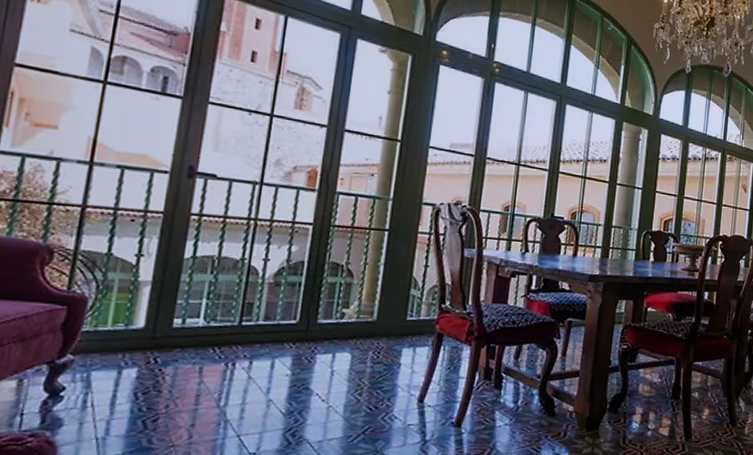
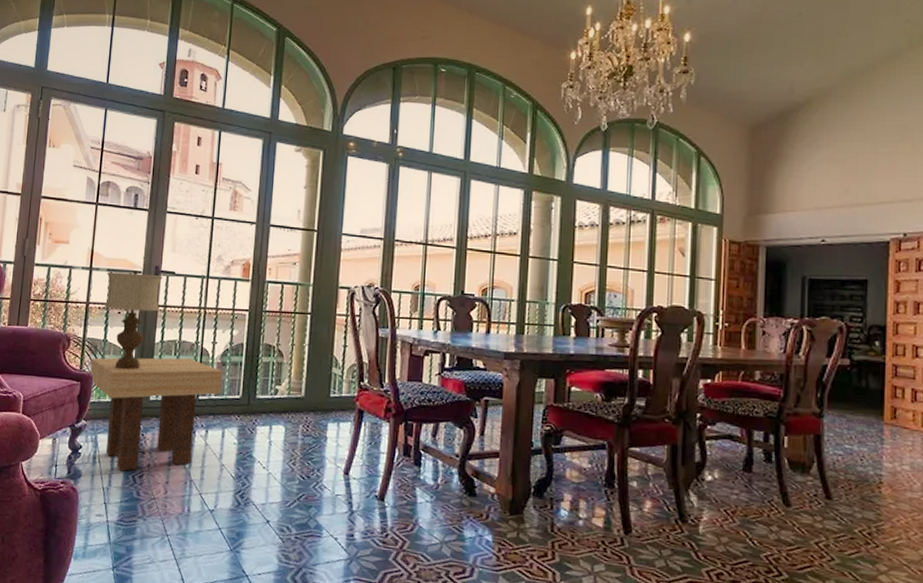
side table: none [82,275,276,416] -> present [90,357,223,471]
table lamp: none [109,169,199,291] -> present [104,271,162,370]

